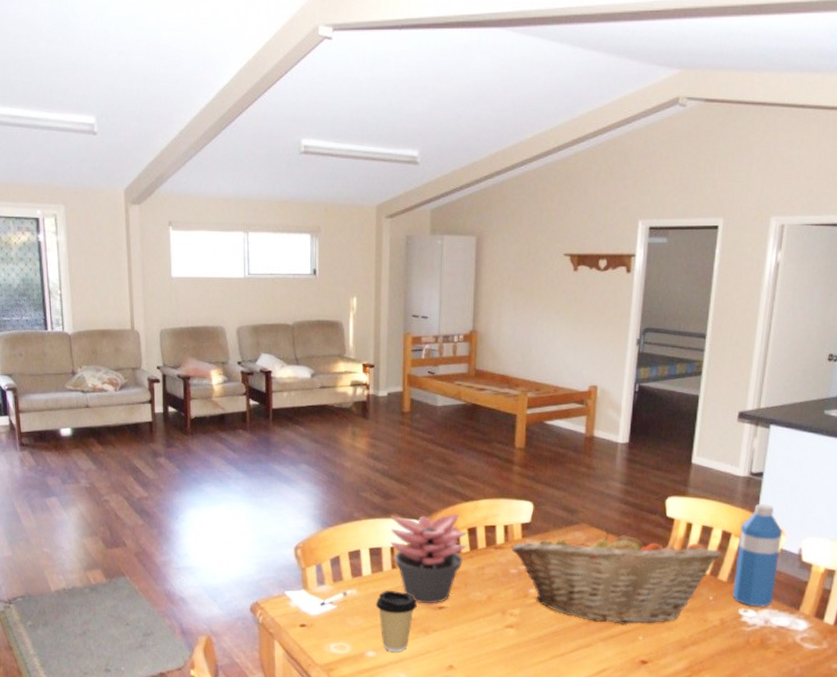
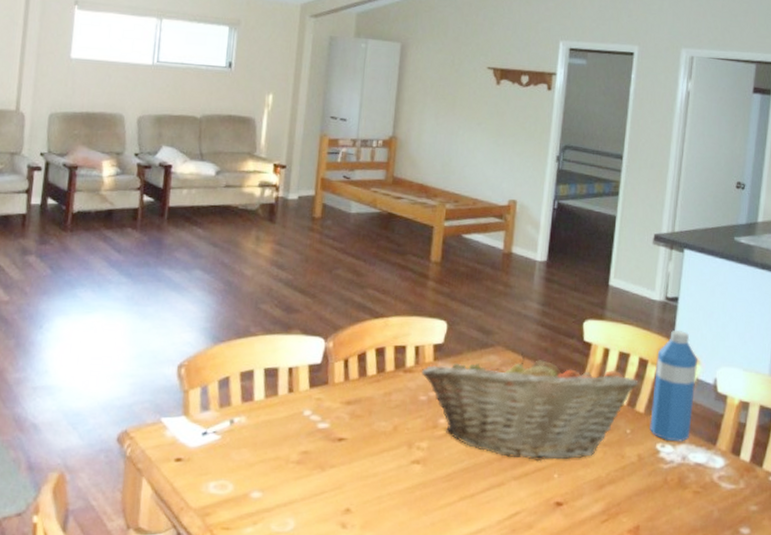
coffee cup: present [375,590,417,652] -> none [266,417,314,493]
succulent plant: present [390,513,468,604] -> none [289,331,376,435]

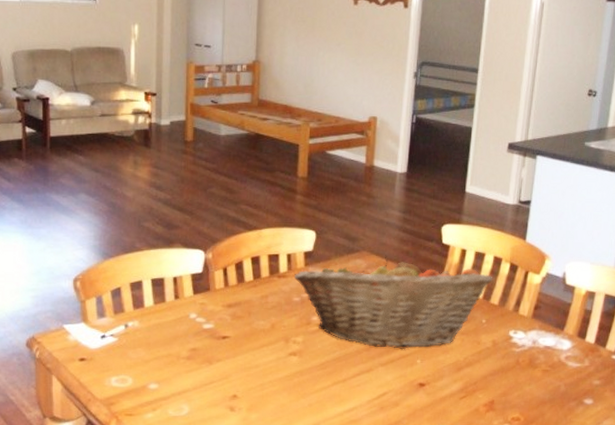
water bottle: present [650,330,697,442] -> none [503,230,548,329]

